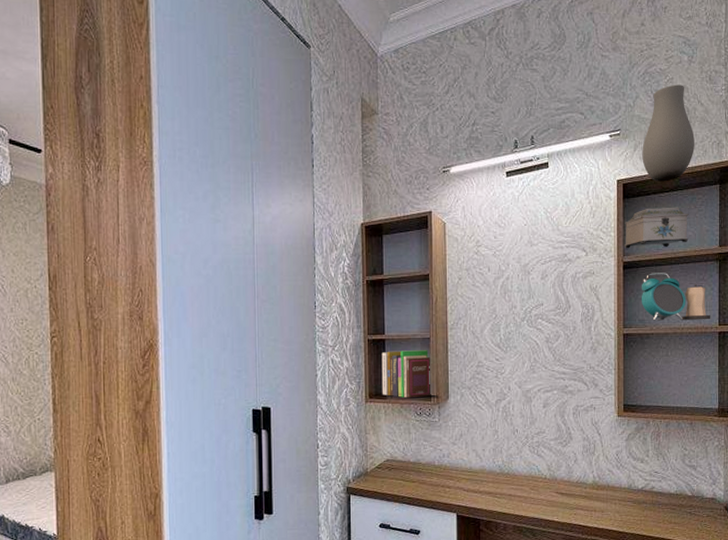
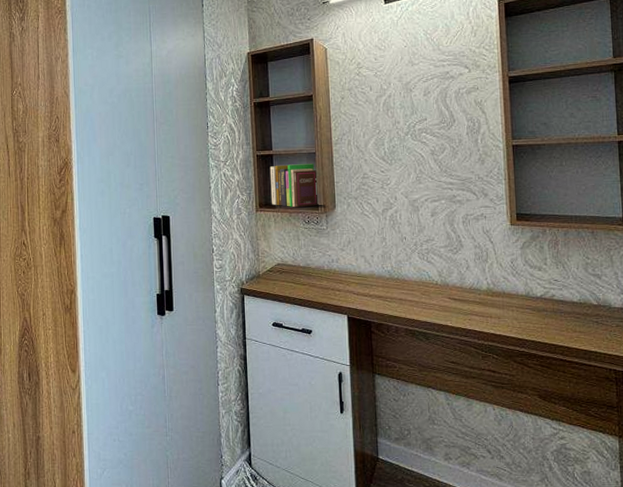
decorative box: present [624,207,689,249] -> none [508,22,579,64]
alarm clock: present [641,273,686,321] -> none [529,85,580,132]
candle: present [681,284,710,320] -> none [575,95,608,131]

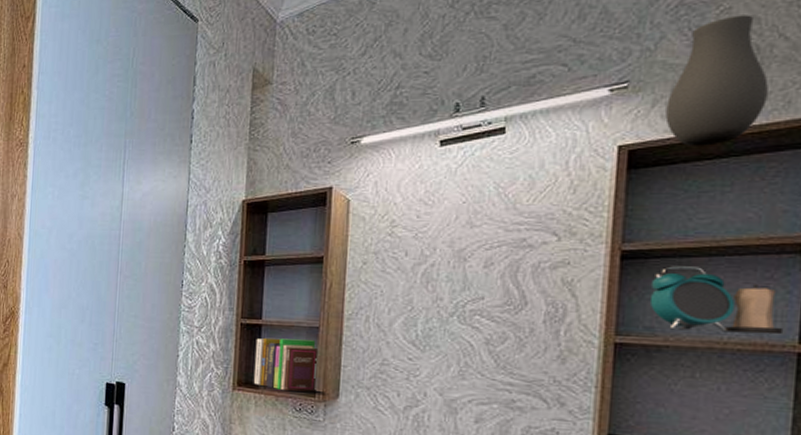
alarm clock: none [529,85,580,132] -> present [649,266,736,332]
candle: none [575,95,608,131] -> present [723,284,782,335]

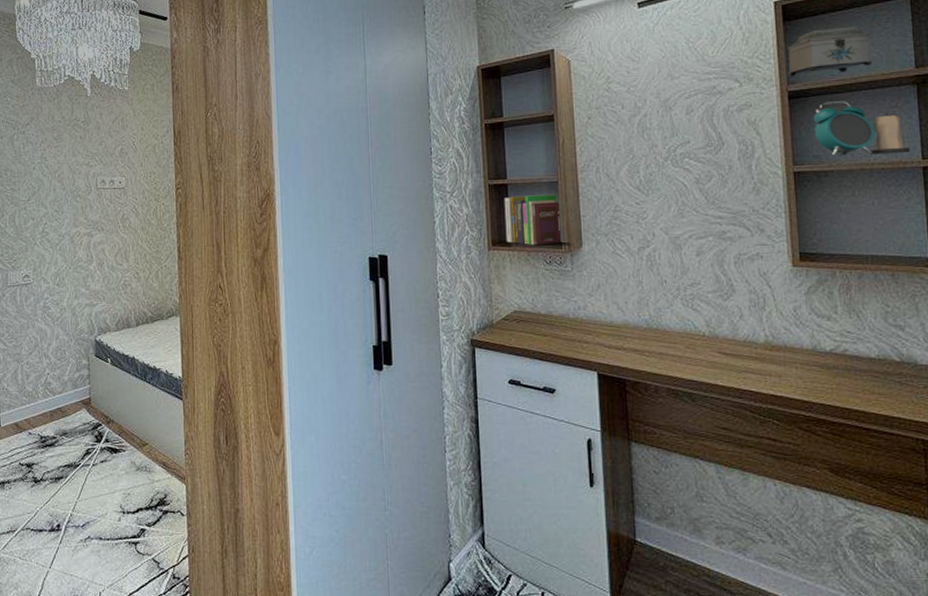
decorative box: none [623,179,749,234] -> present [787,26,873,77]

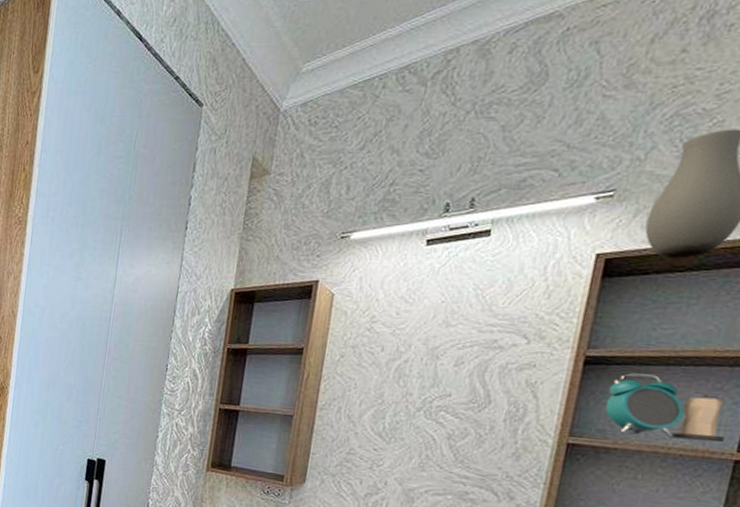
books: present [504,194,562,246] -> none [226,423,291,477]
decorative box: present [787,26,873,77] -> none [590,290,714,344]

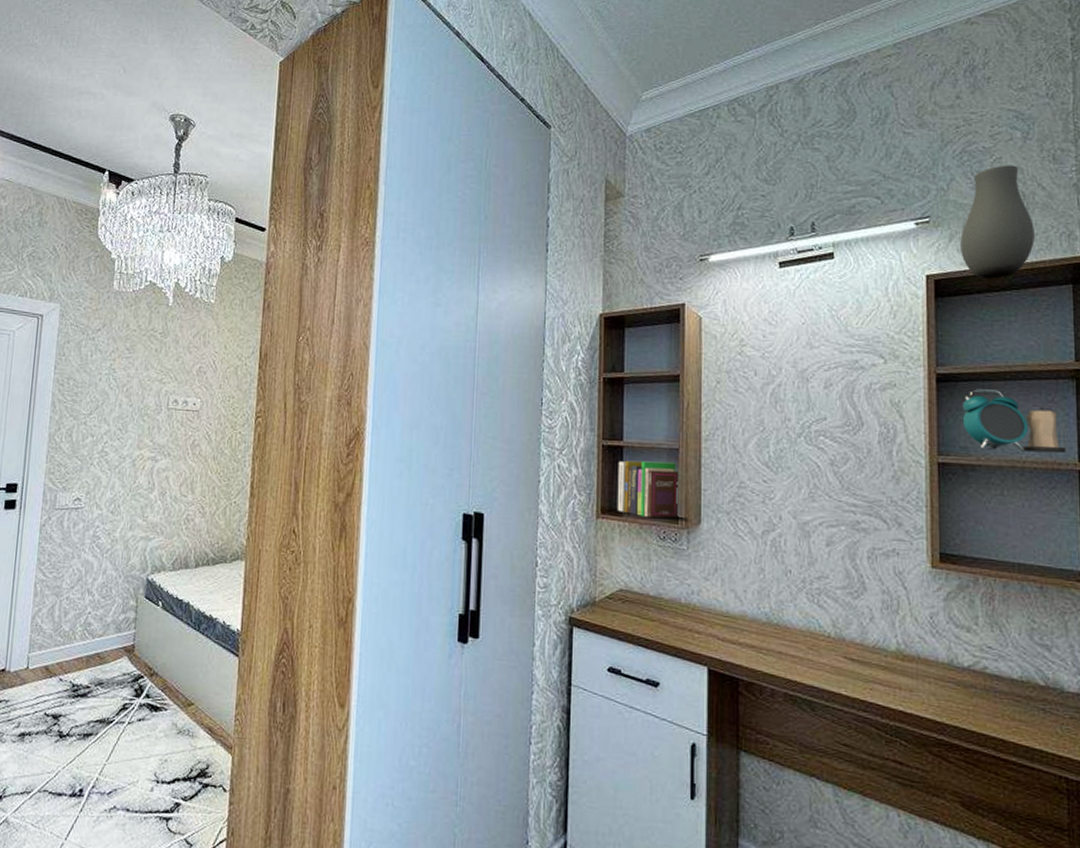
books: none [226,423,291,477] -> present [617,460,680,519]

